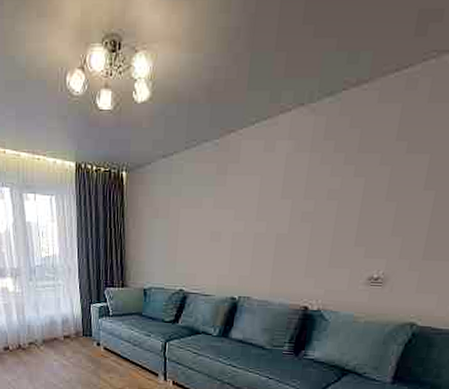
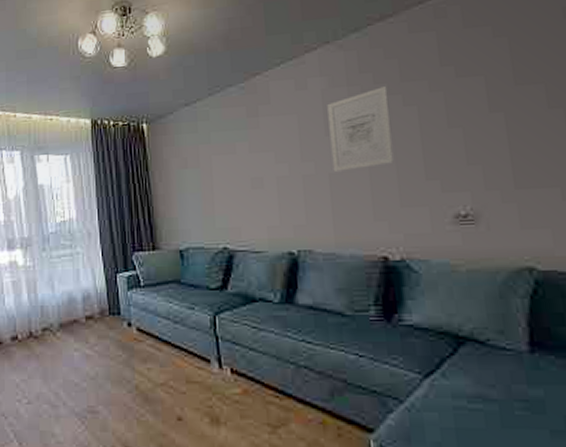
wall art: none [281,155,345,232] -> present [327,85,394,171]

